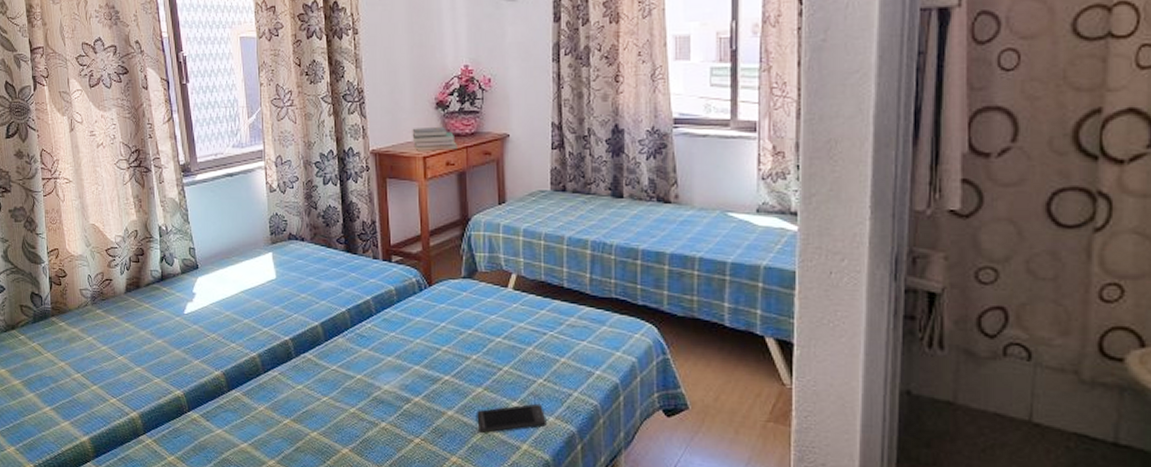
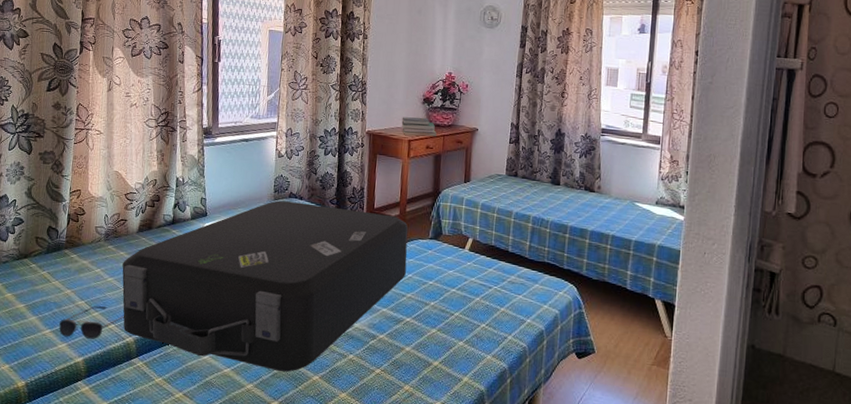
sunglasses: none [58,378,124,416] -> present [59,306,124,339]
suitcase: none [115,244,438,445] -> present [122,200,408,372]
smartphone: present [477,403,546,433] -> none [429,343,485,367]

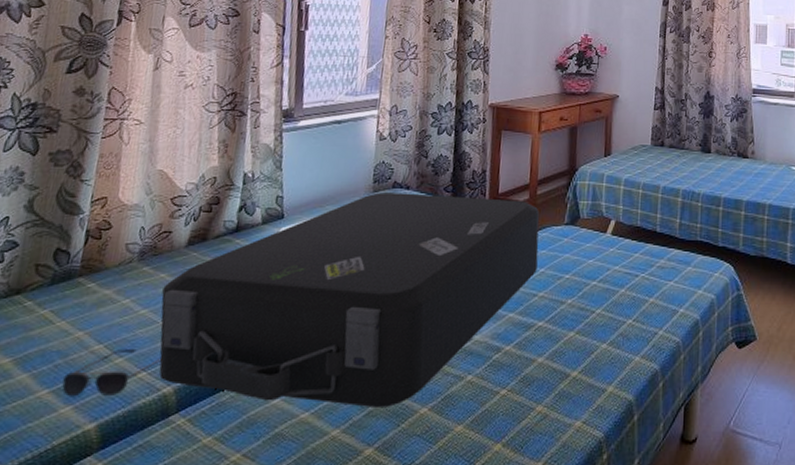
books: present [401,117,437,137] -> none [530,85,572,108]

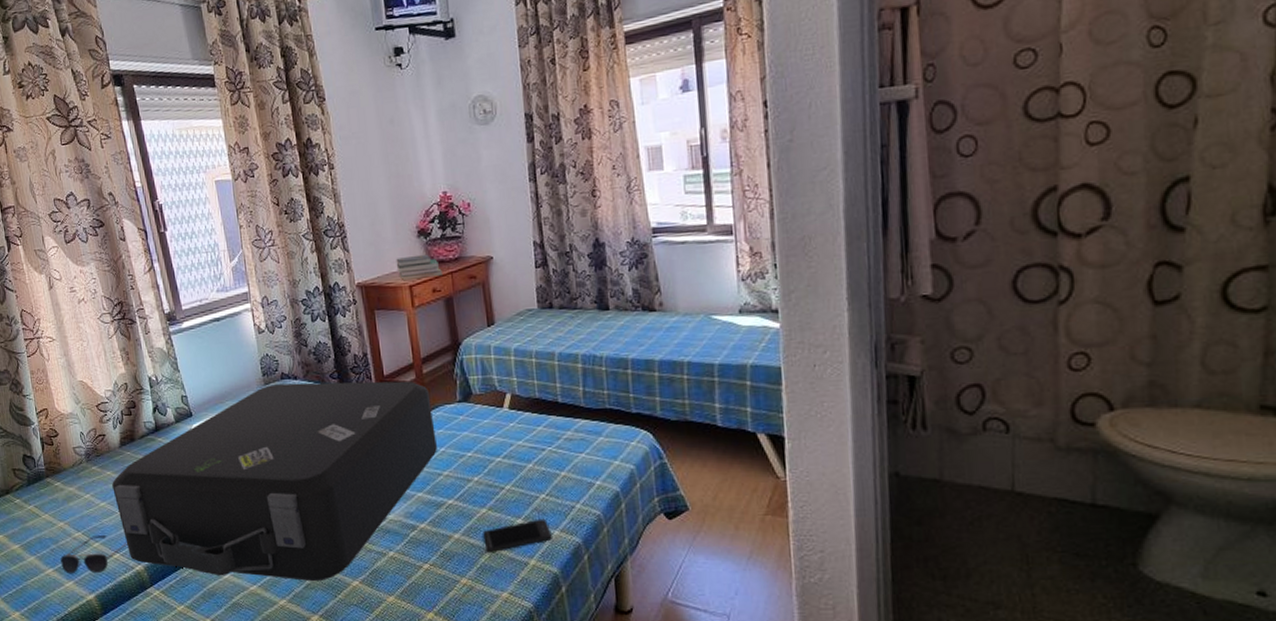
books: none [530,85,572,108] -> present [396,254,442,281]
smartphone: none [566,344,633,378] -> present [483,518,552,552]

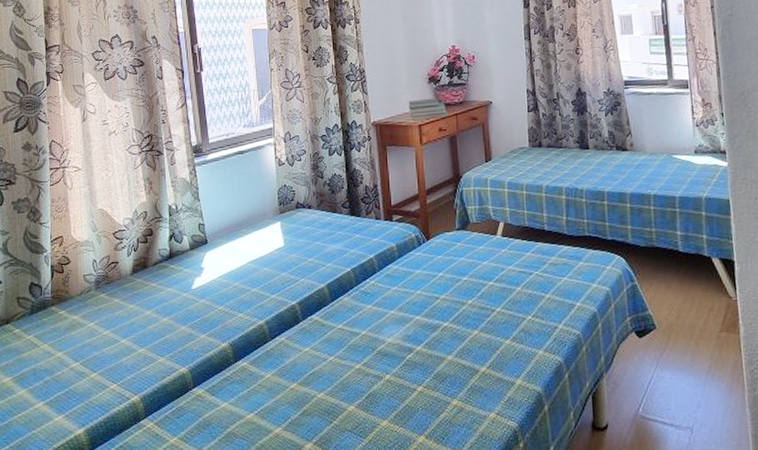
sunglasses: present [60,535,127,575] -> none [53,365,126,408]
suitcase: present [112,381,437,581] -> none [118,210,436,407]
smartphone: present [483,518,552,552] -> none [474,339,537,373]

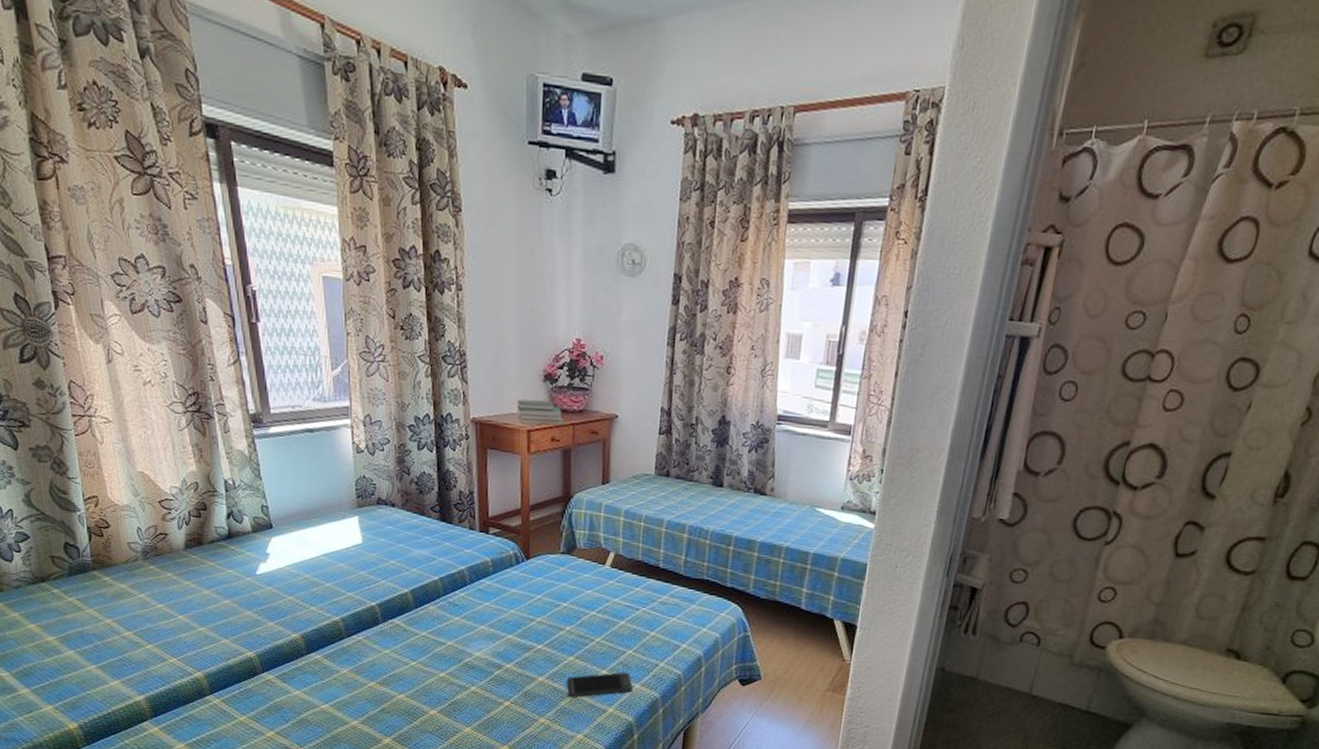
smartphone: none [474,339,537,373] -> present [567,672,633,697]

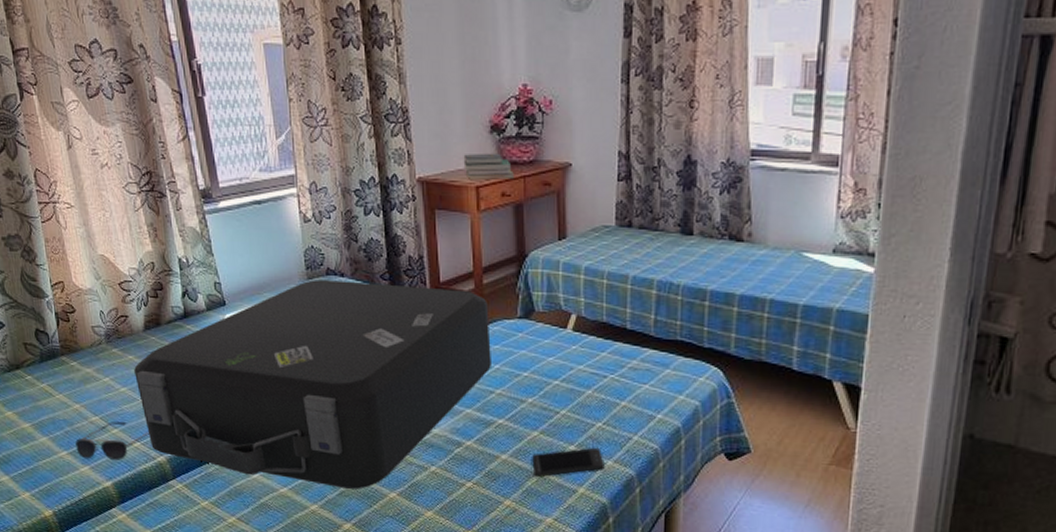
sunglasses: none [105,637,186,675] -> present [75,421,149,460]
suitcase: none [172,508,534,707] -> present [134,280,491,489]

